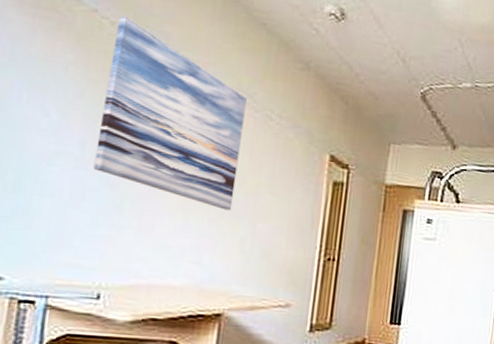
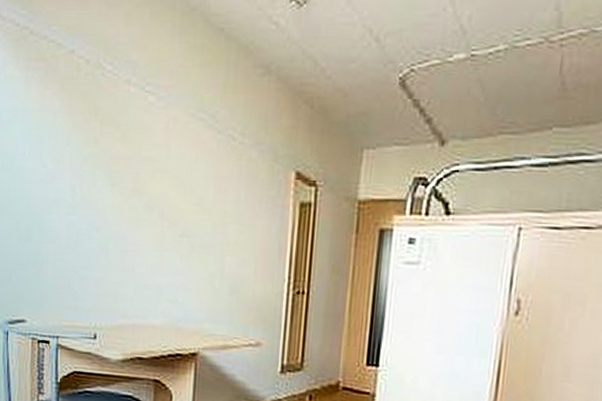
wall art: present [93,16,247,211] -> none [82,53,209,245]

